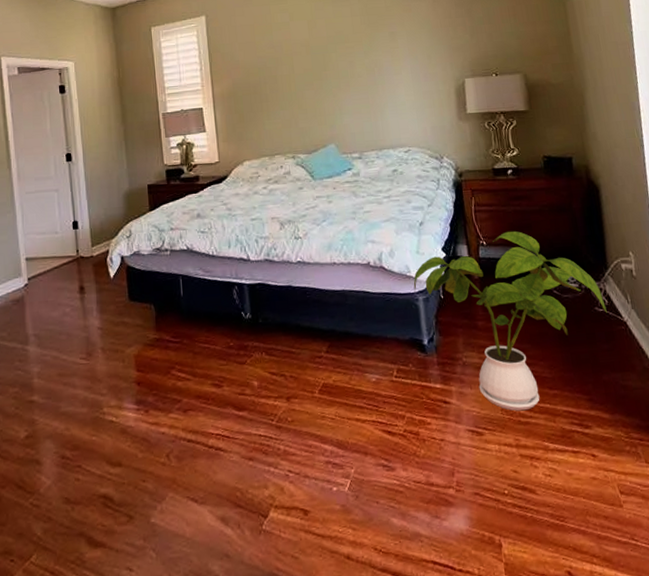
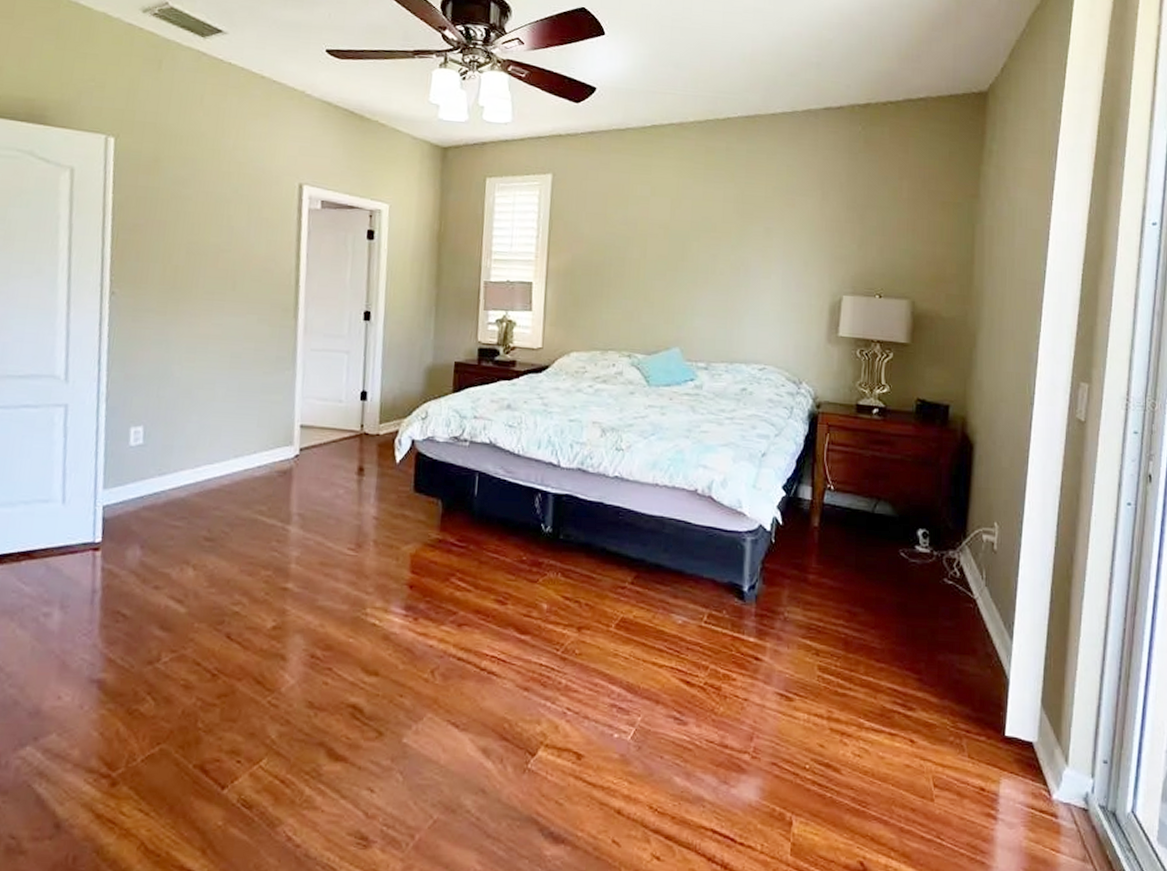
house plant: present [413,230,608,411] -> none [742,478,958,681]

